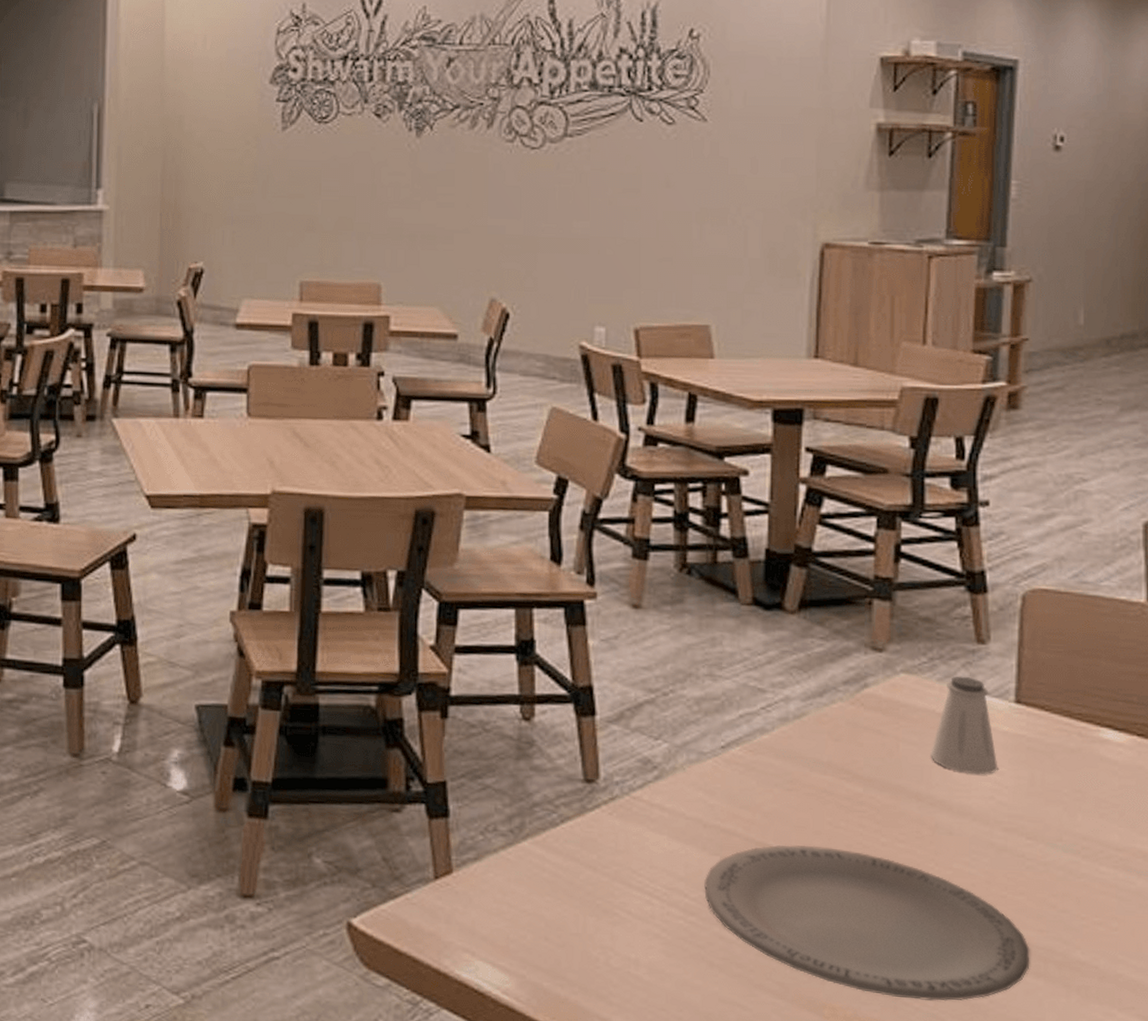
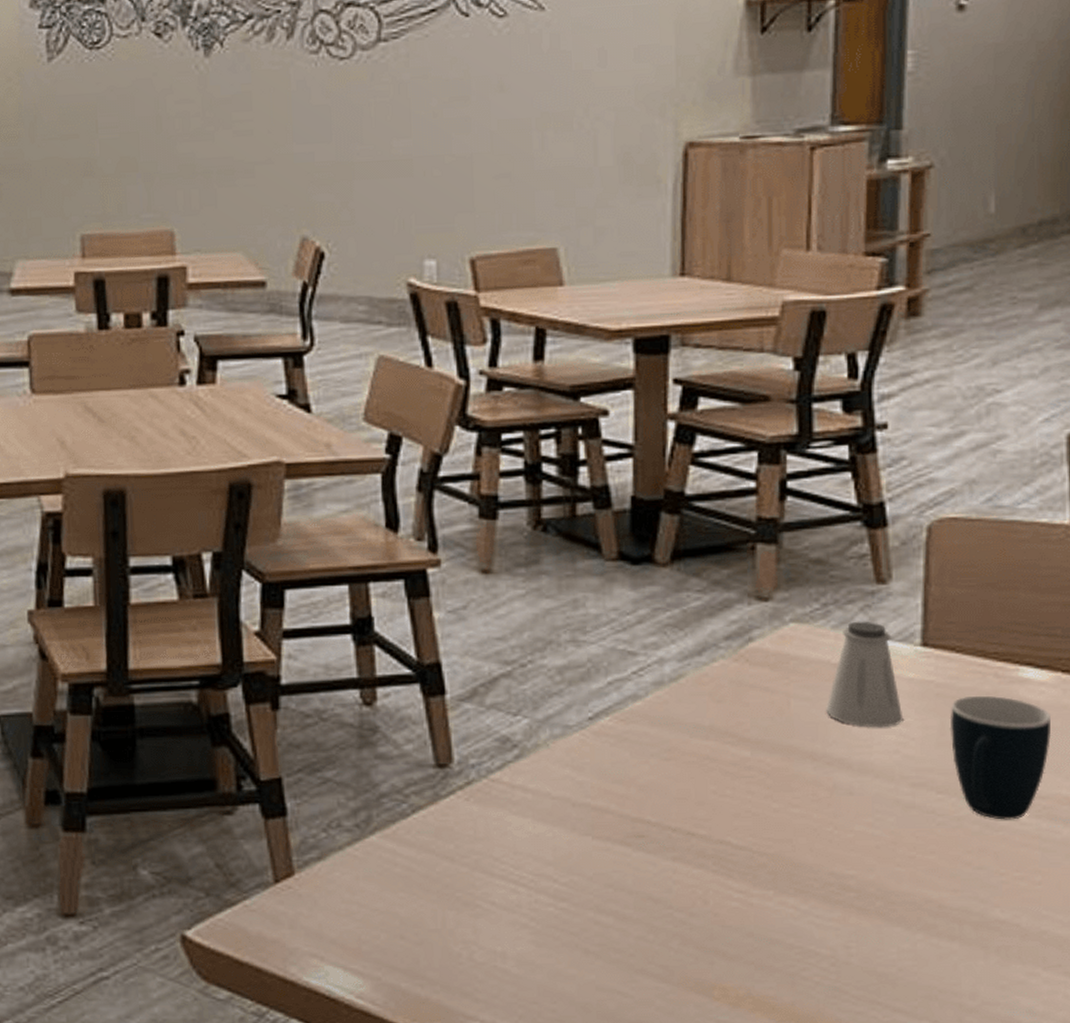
plate: present [704,845,1030,1002] -> none [575,817,943,973]
mug: none [1038,751,1128,869] -> present [949,695,1052,820]

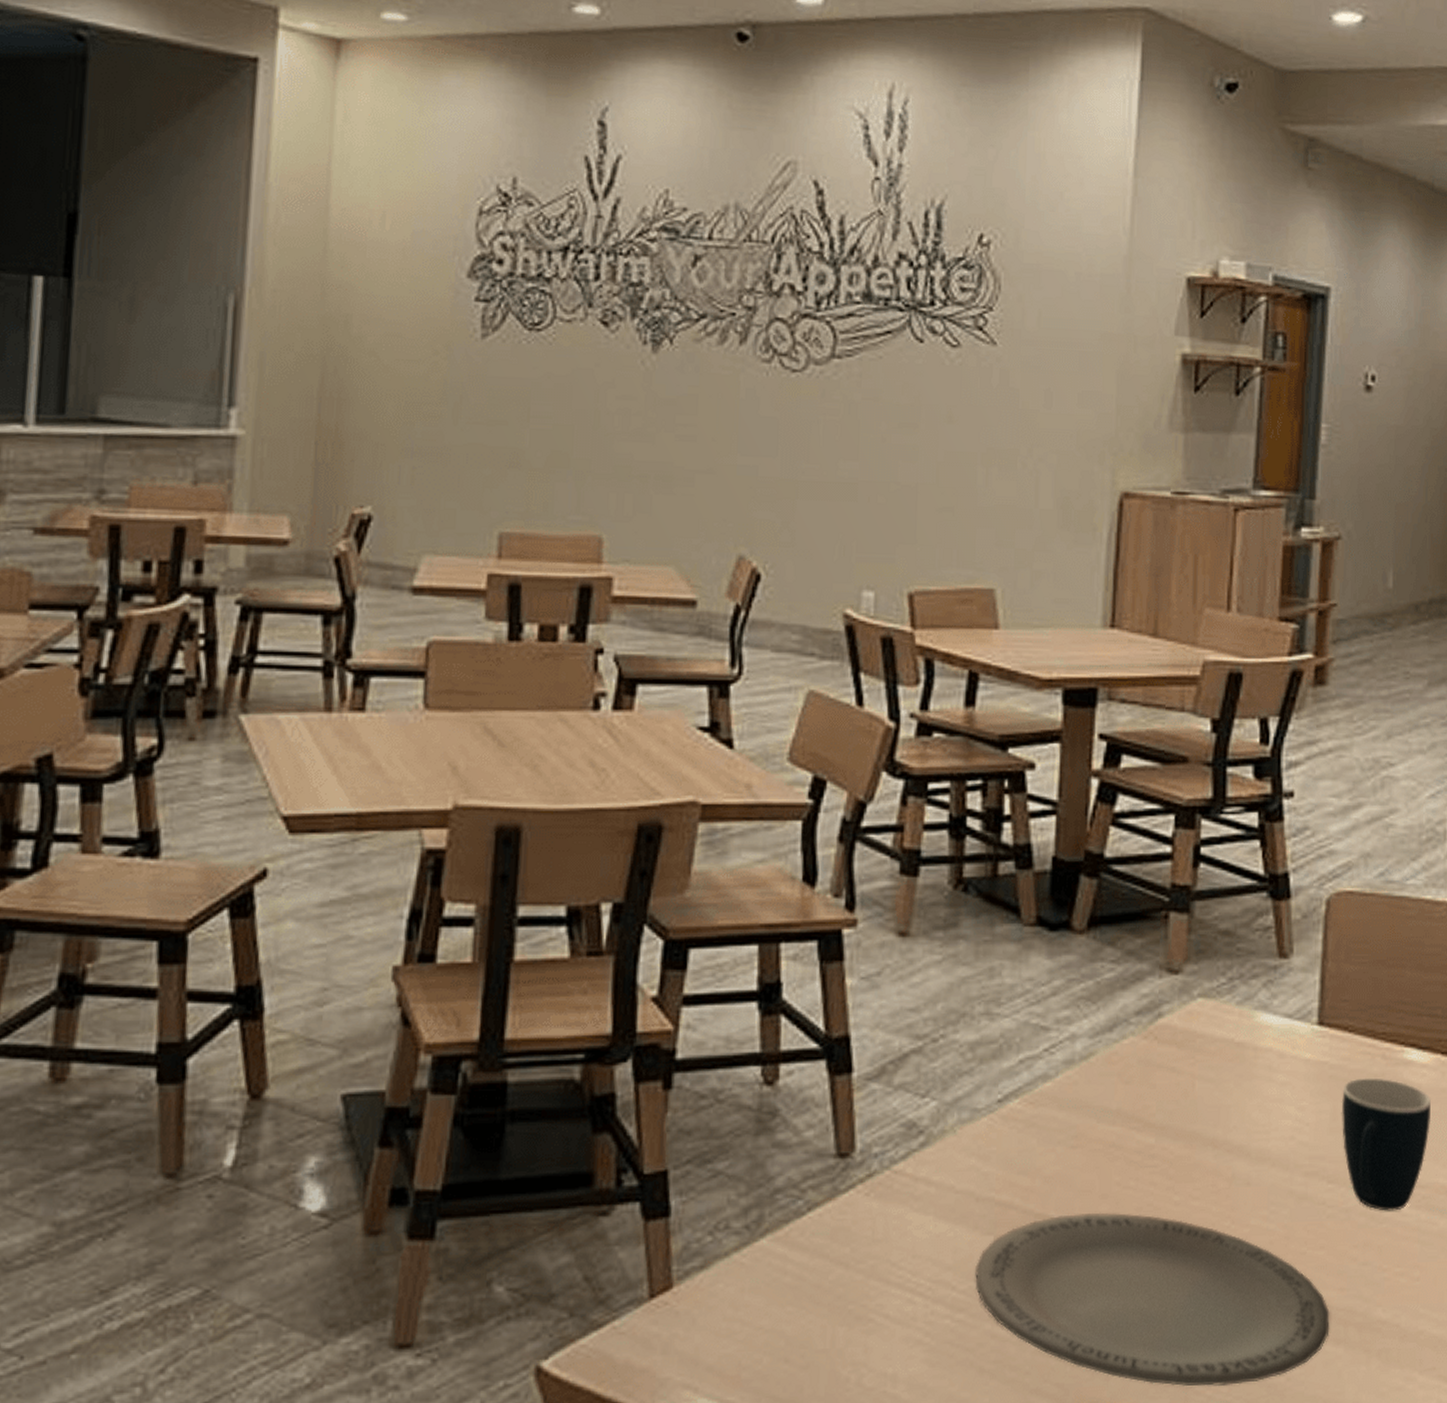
plate: none [575,817,943,973] -> present [975,1212,1330,1387]
saltshaker: present [825,621,904,728] -> none [1227,997,1299,1112]

